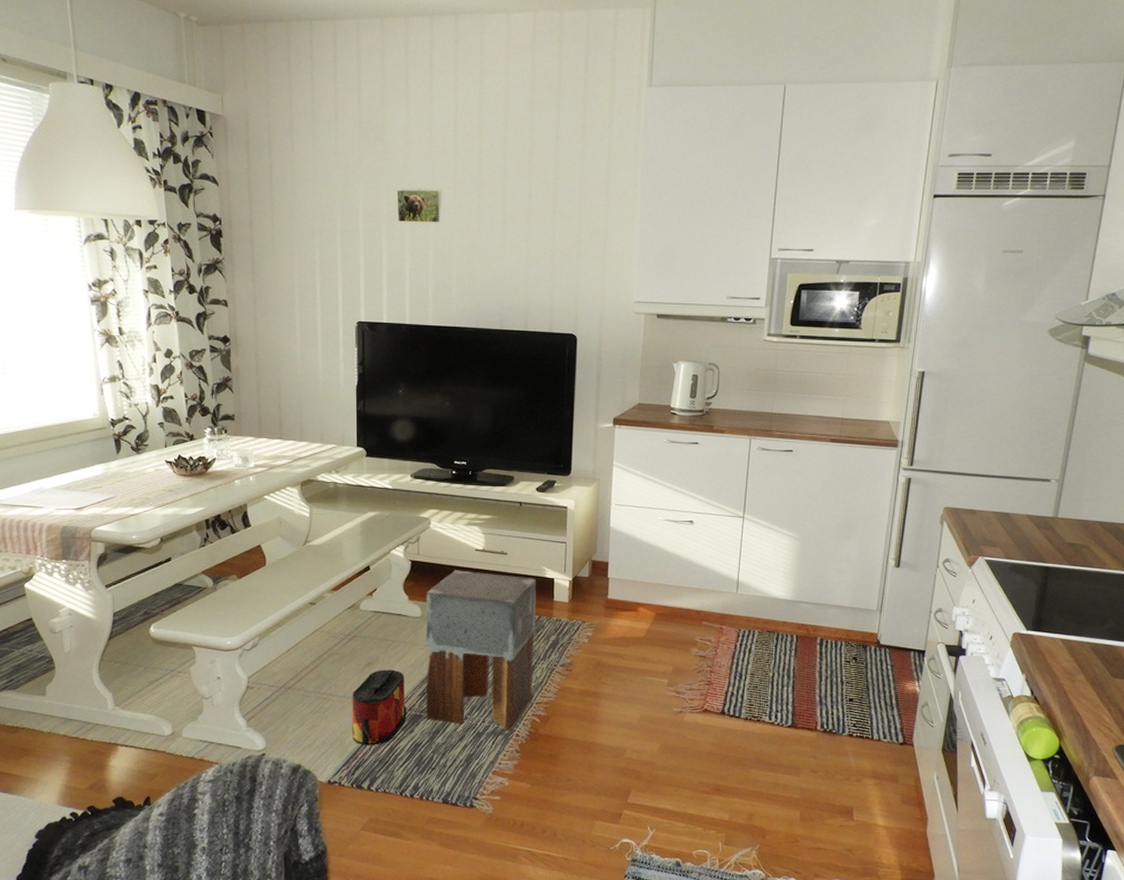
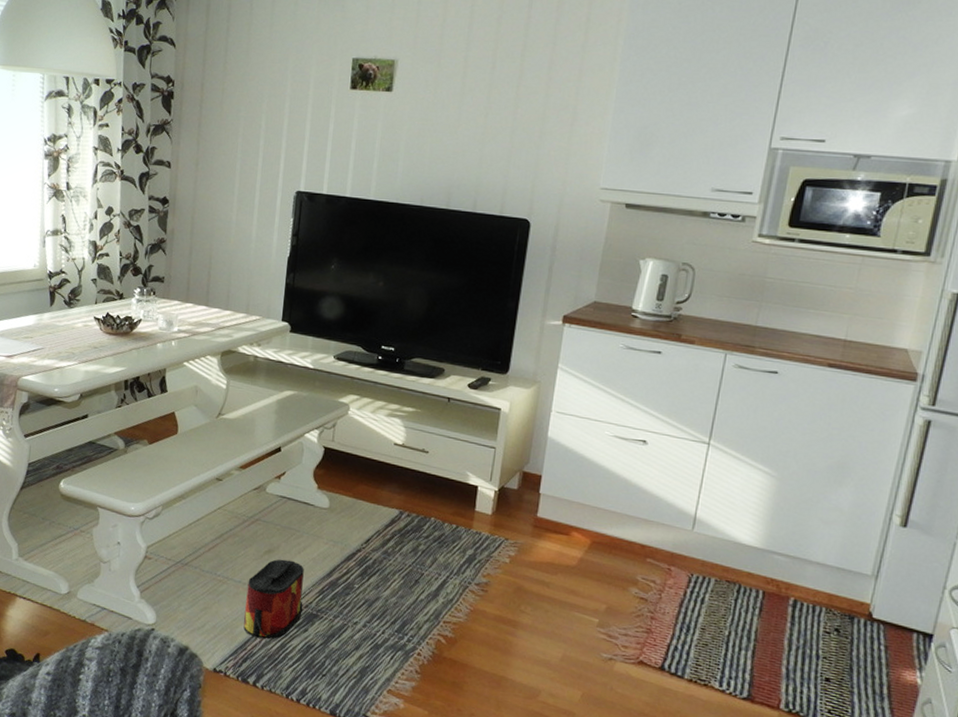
stool: present [425,570,537,731] -> none [322,463,458,649]

